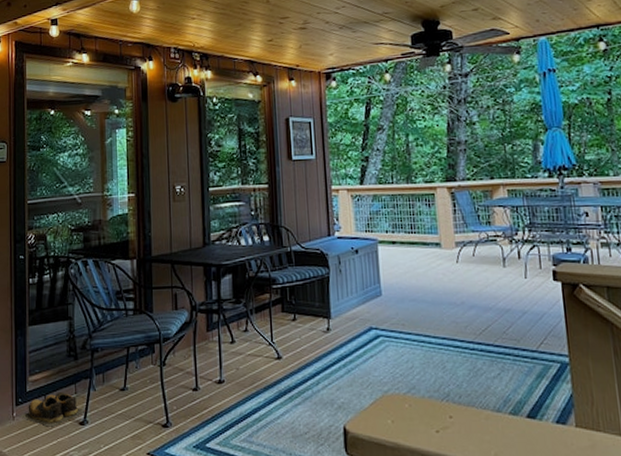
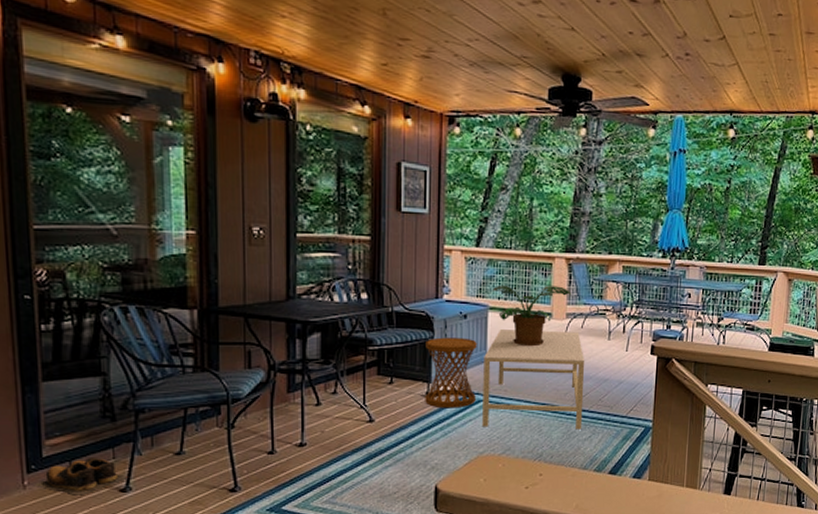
side table: none [323,272,375,345] -> present [425,337,477,409]
coffee table: none [378,260,489,366] -> present [482,330,585,430]
potted plant: none [380,215,459,278] -> present [493,286,572,347]

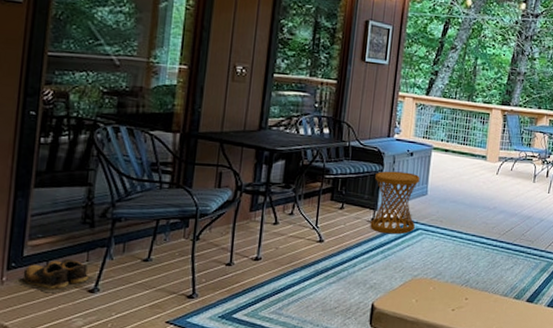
coffee table: present [482,330,585,430] -> none [418,167,512,260]
potted plant: present [493,286,572,347] -> none [437,129,505,184]

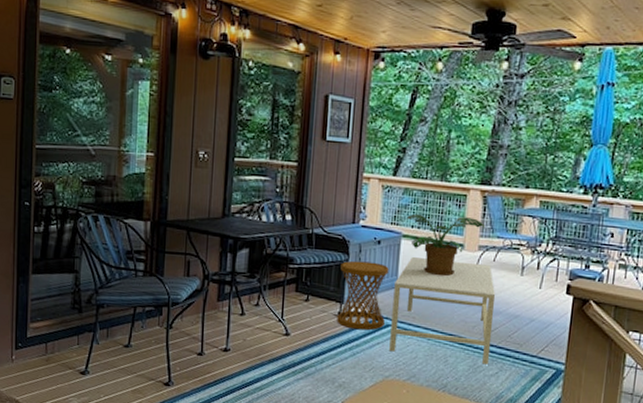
shoes: present [11,258,97,293] -> none [19,341,87,373]
coffee table: none [418,167,512,260] -> present [389,257,496,365]
potted plant: none [437,129,505,184] -> present [407,214,486,277]

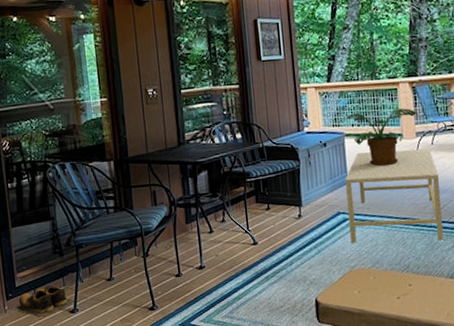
shoes: none [19,341,87,373] -> present [11,285,75,317]
side table: present [337,260,389,331] -> none [293,163,343,229]

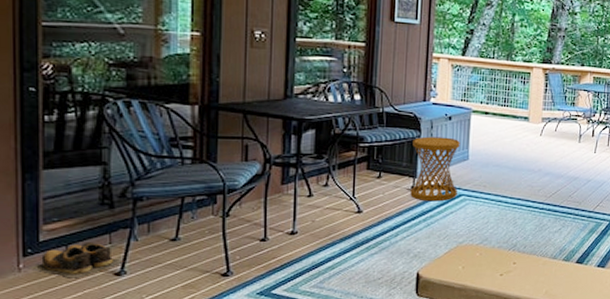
side table: none [293,163,343,229] -> present [410,136,460,202]
coffee table: present [345,149,444,243] -> none [462,131,558,223]
potted plant: present [346,108,419,167] -> none [476,91,548,147]

